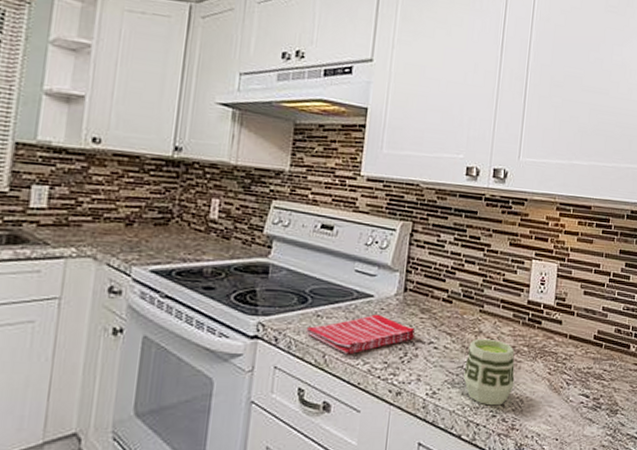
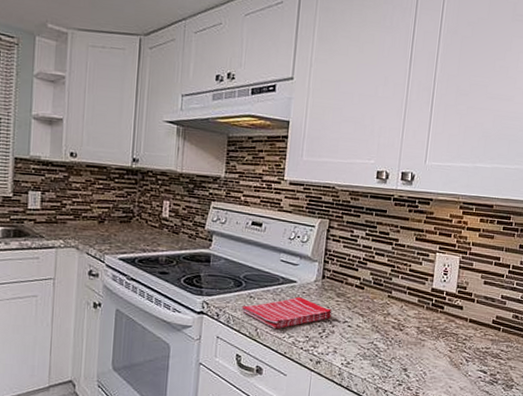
cup: present [463,338,515,406] -> none [373,319,419,376]

